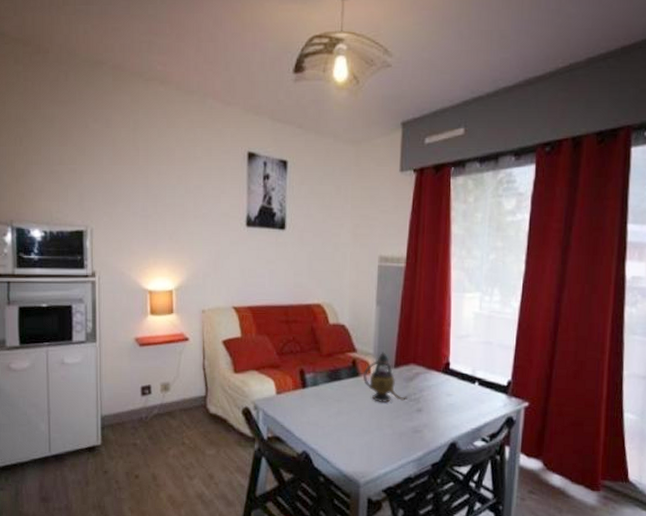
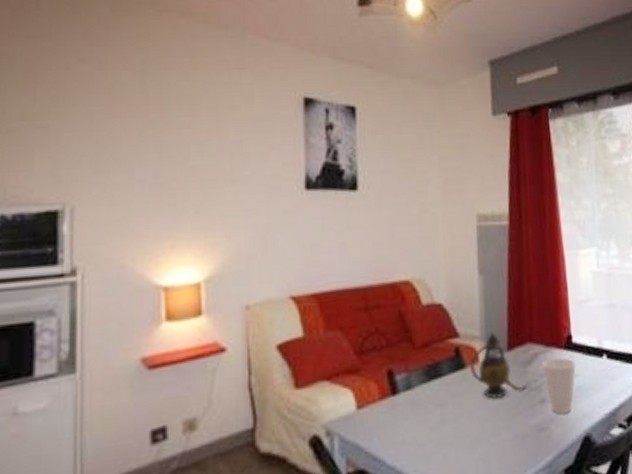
cup: none [422,378,450,424] -> present [542,357,576,415]

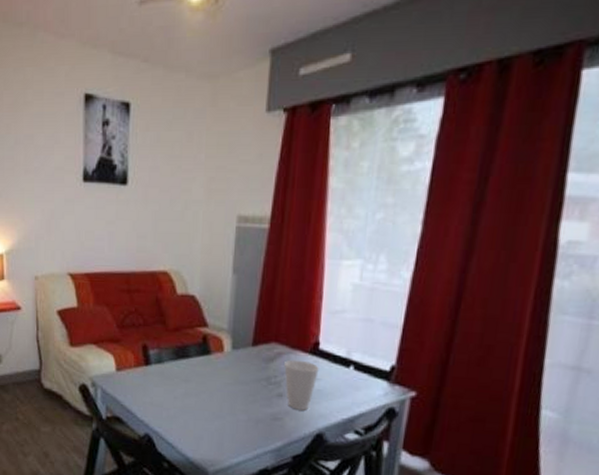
teapot: present [470,332,528,399] -> none [215,327,268,385]

